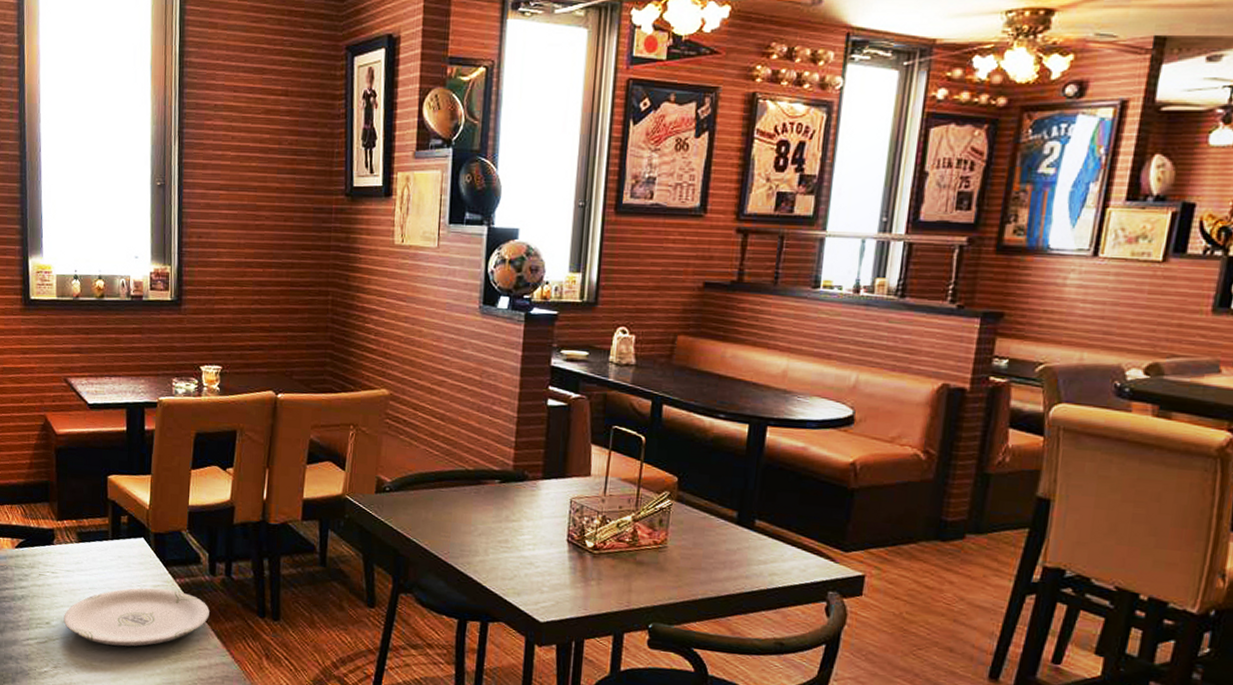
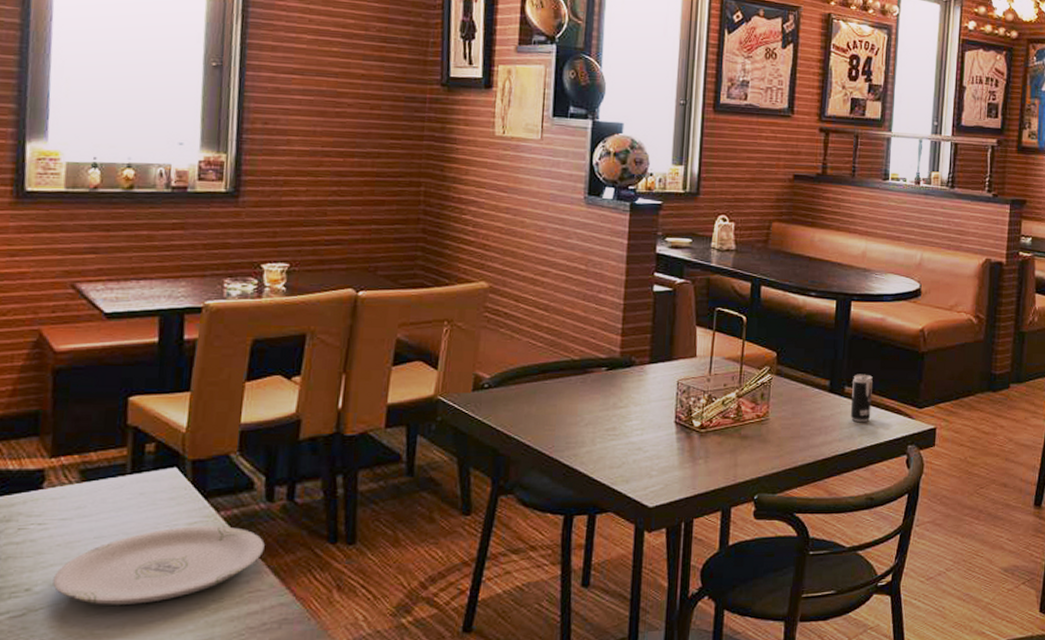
beverage can: none [760,507,789,561] -> present [850,374,873,423]

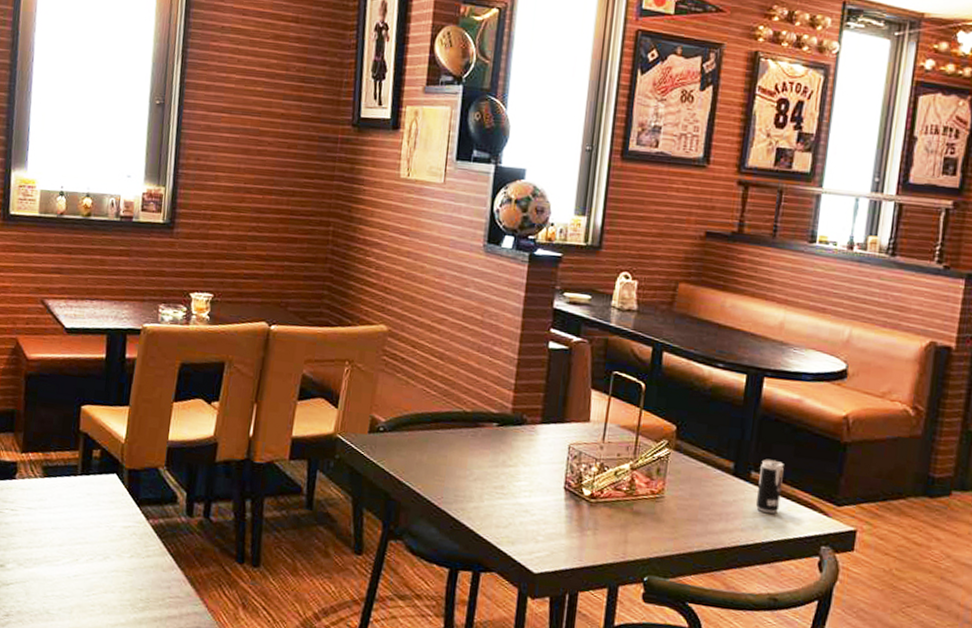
plate: present [53,526,265,605] -> none [20,528,184,593]

